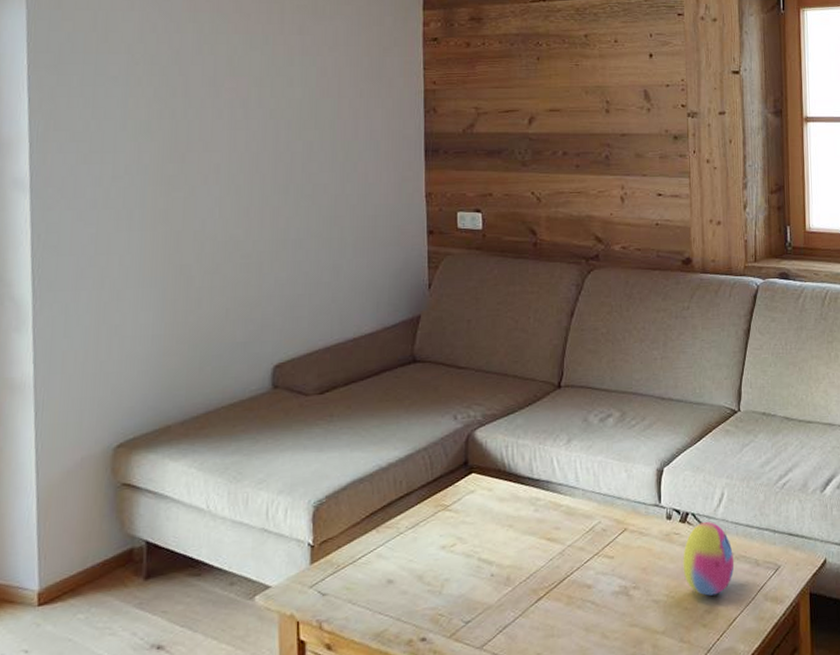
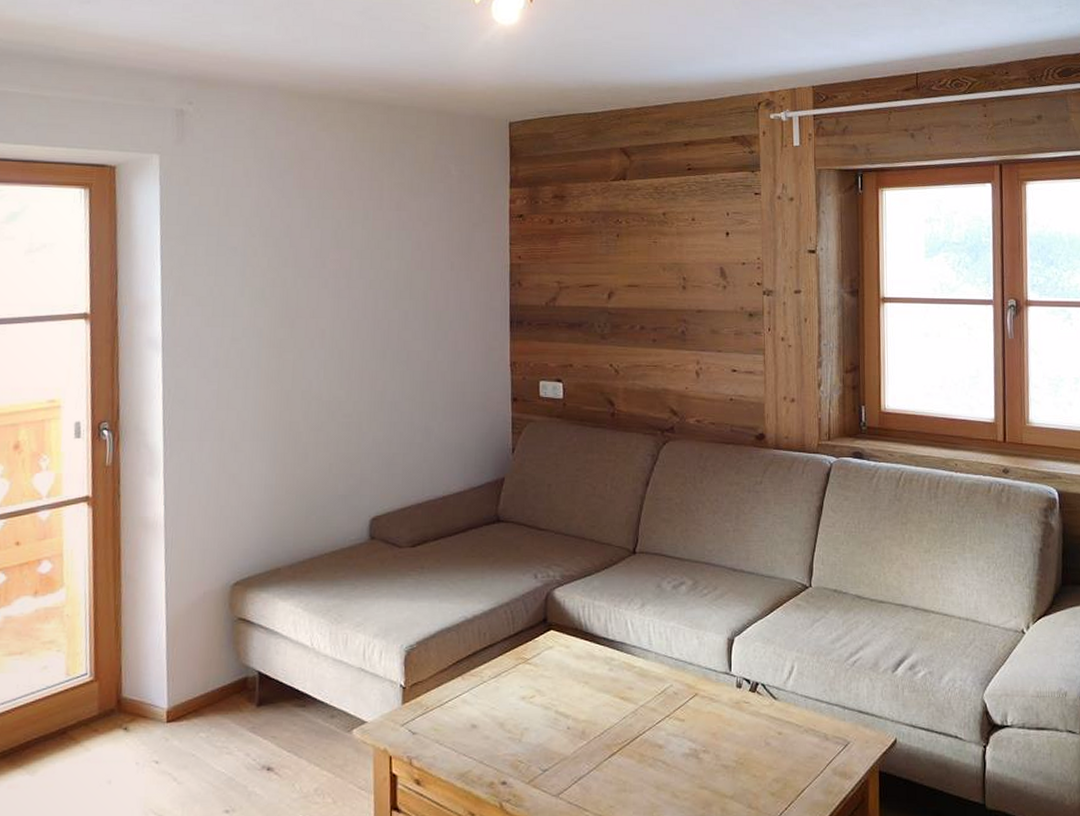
decorative egg: present [683,521,735,596] -> none [752,692,804,765]

